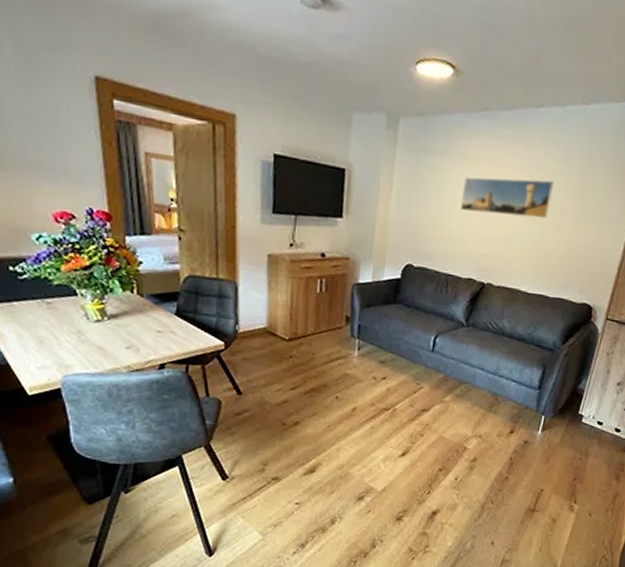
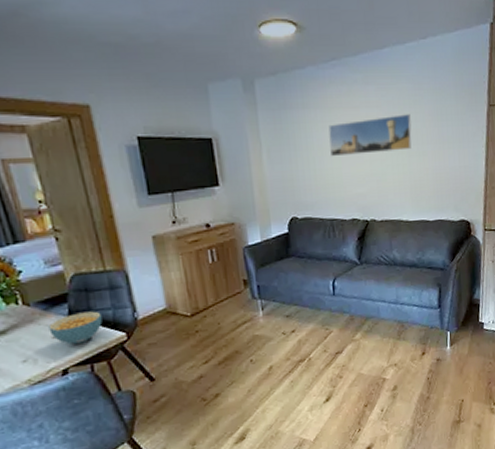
cereal bowl: none [155,313,206,343] -> present [48,311,102,345]

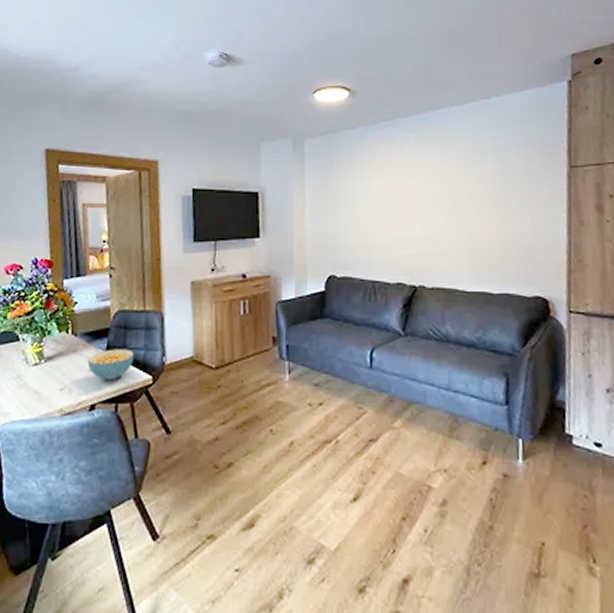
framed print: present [328,114,412,157] -> none [376,174,471,216]

